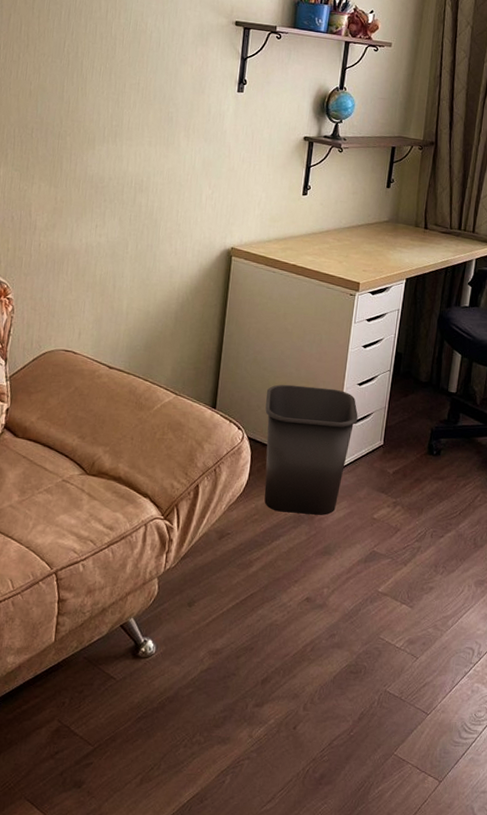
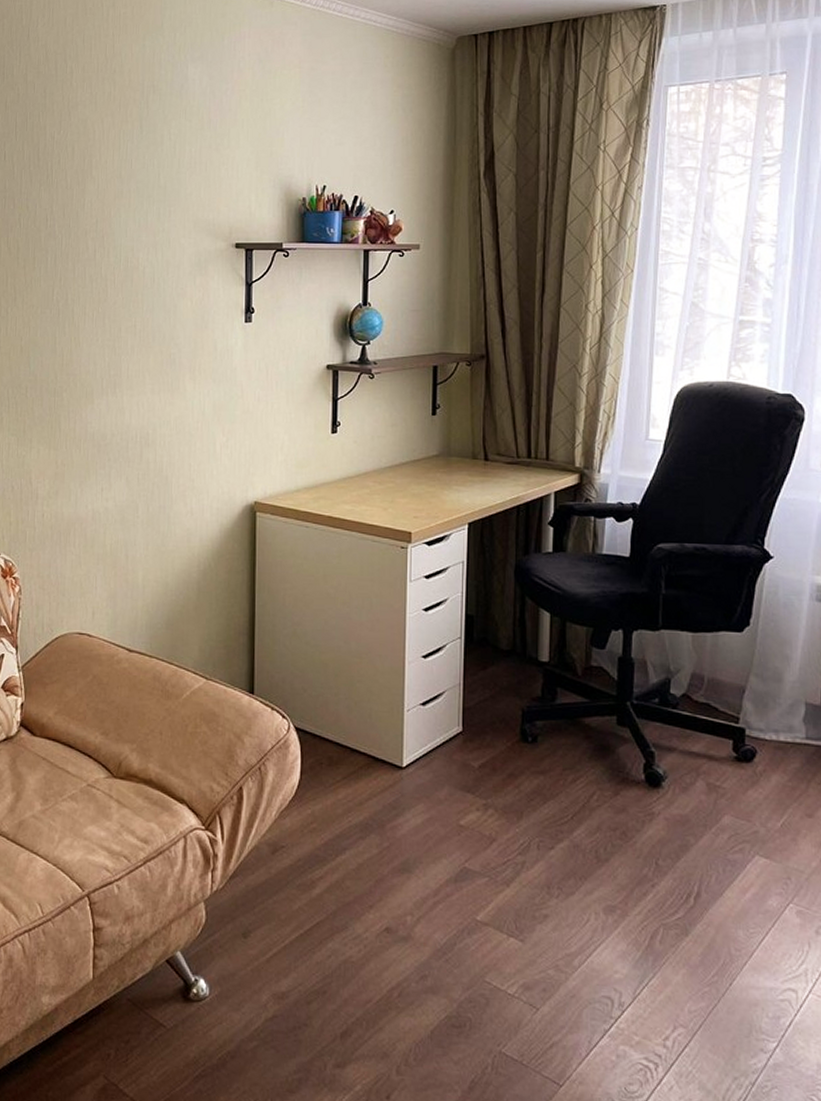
waste bin: present [264,384,358,515] -> none [311,660,427,822]

